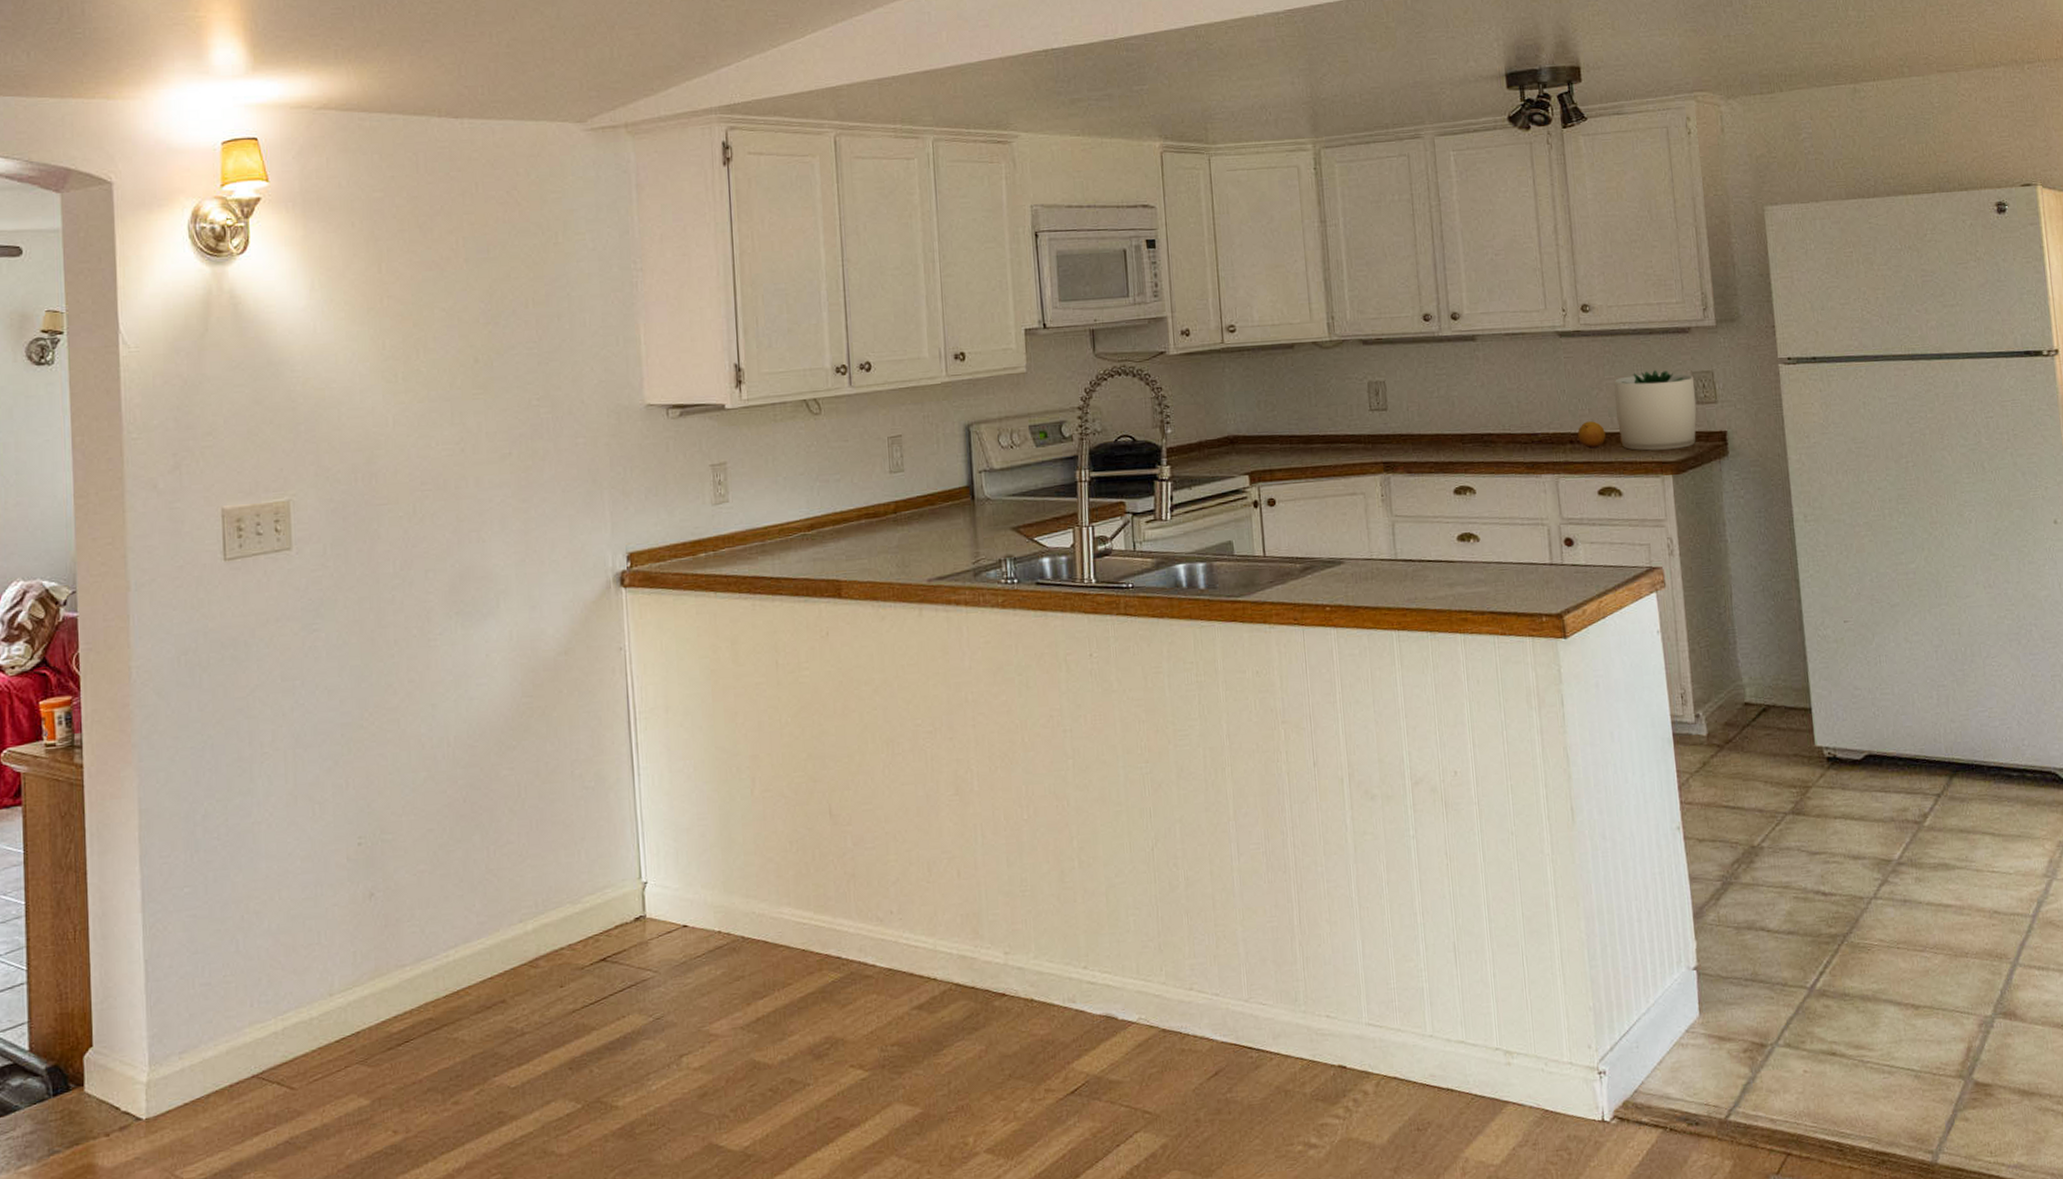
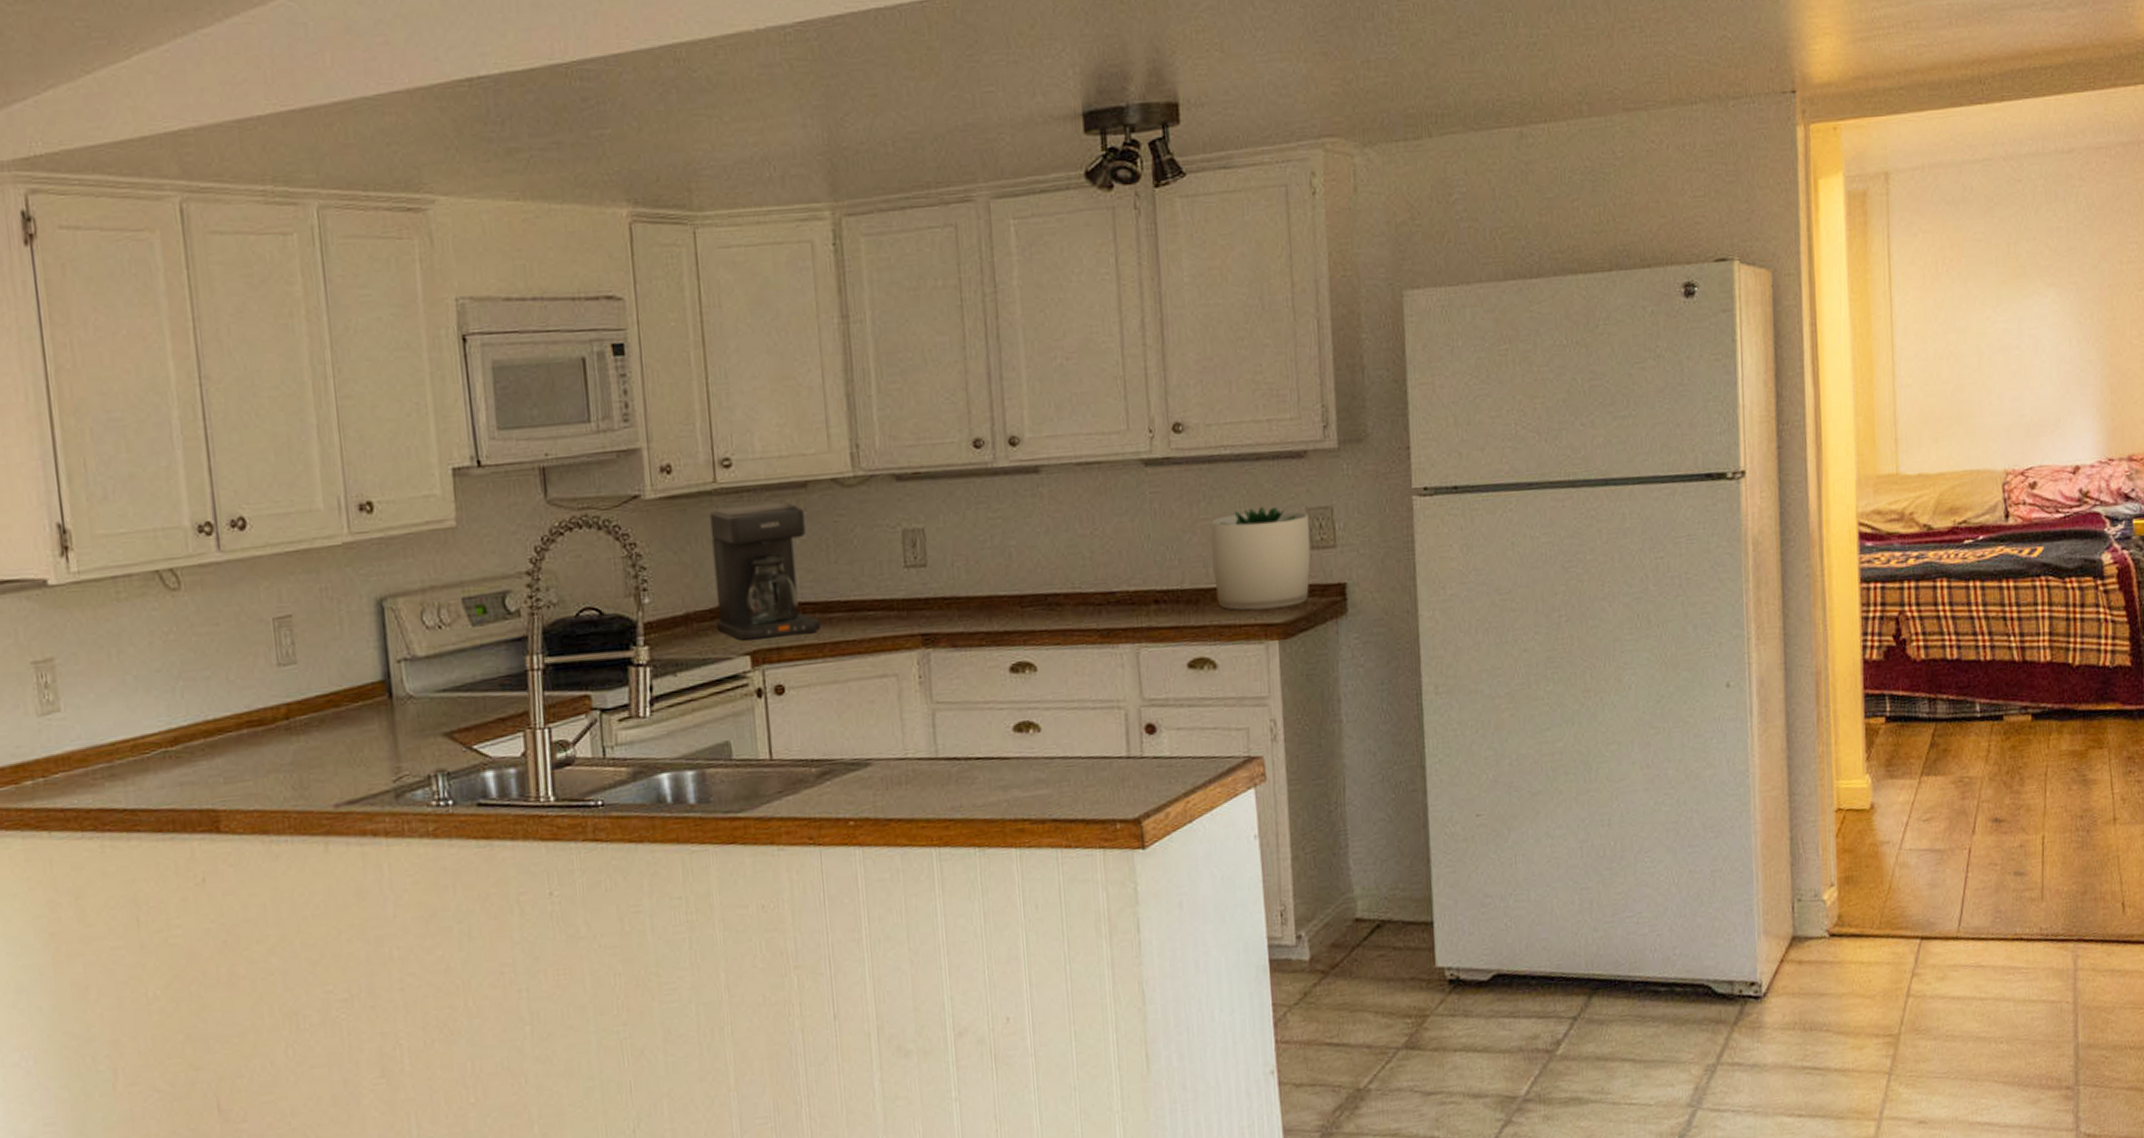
coffee maker: none [1218,359,1303,465] -> present [709,501,820,642]
fruit: present [1577,421,1606,449] -> none [1163,574,1199,610]

